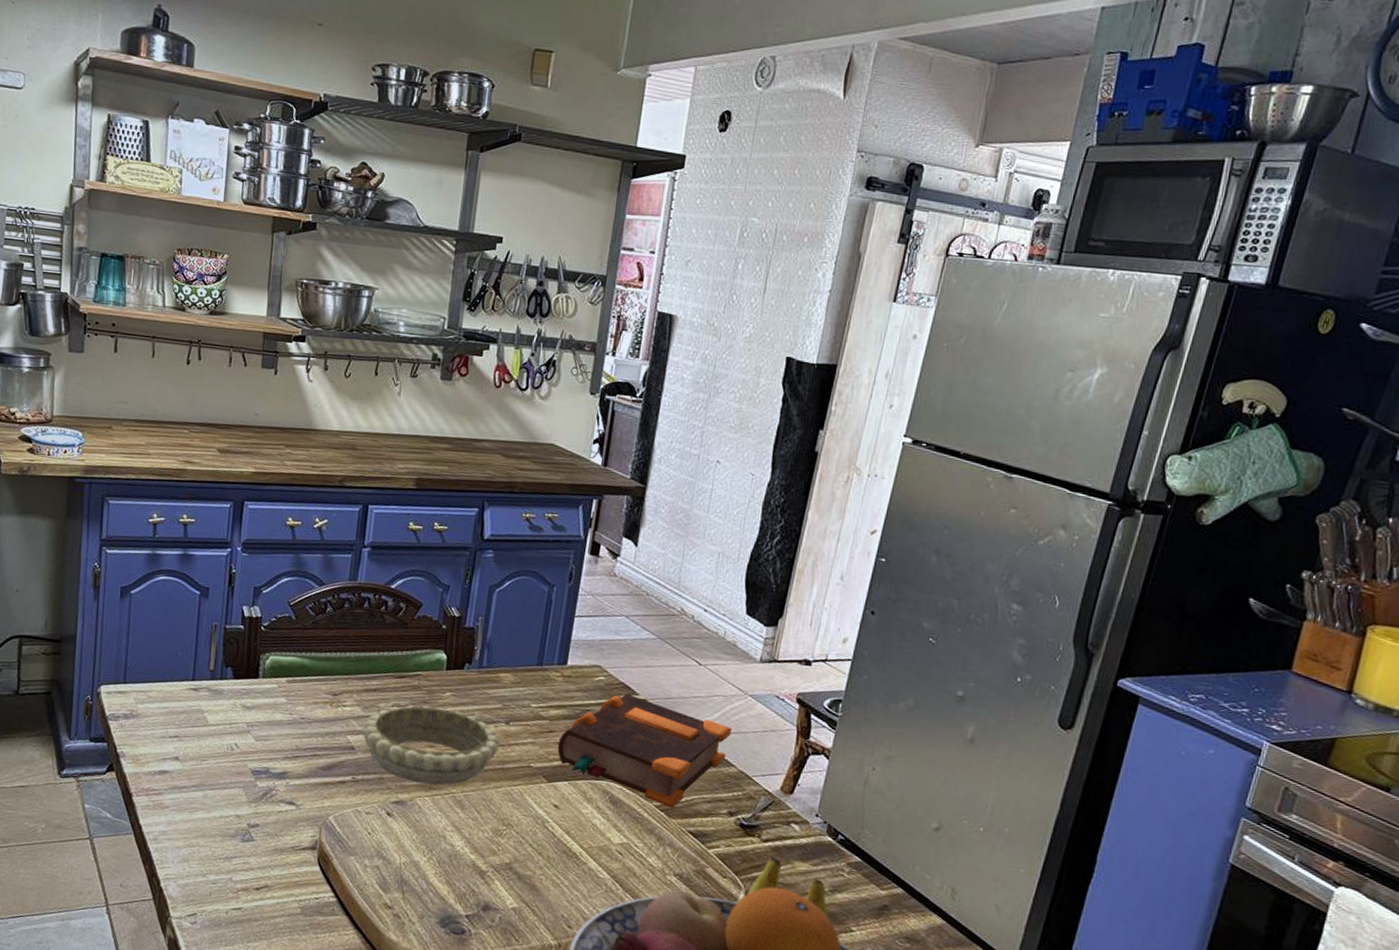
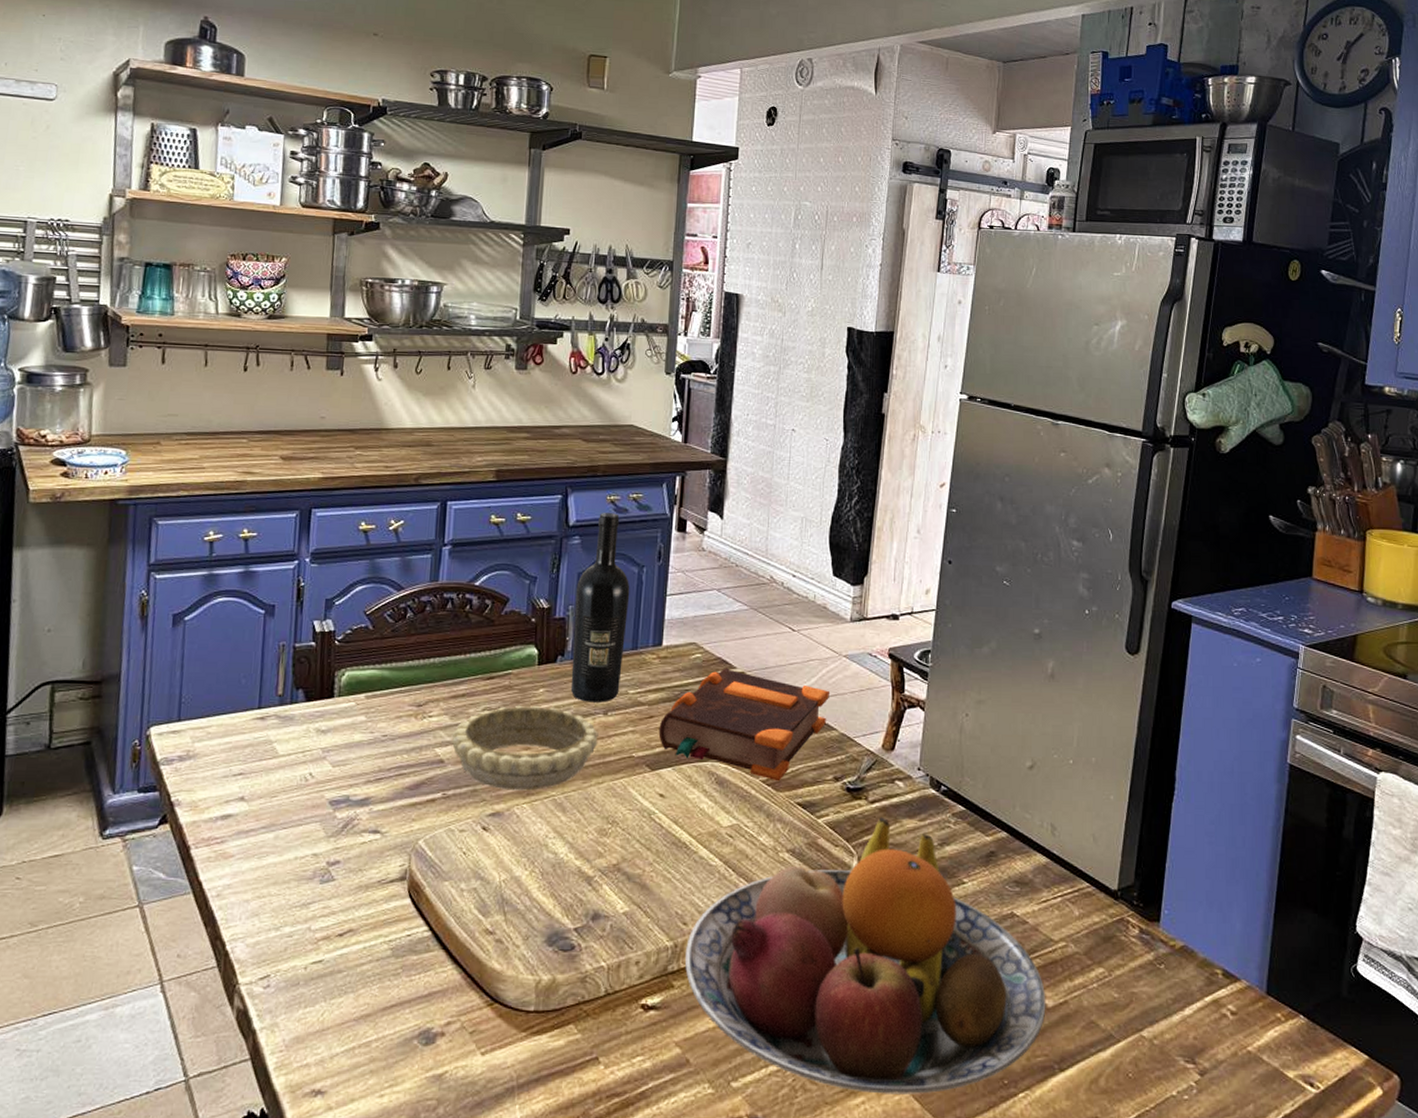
wine bottle: none [475,529,540,712] -> present [570,513,630,703]

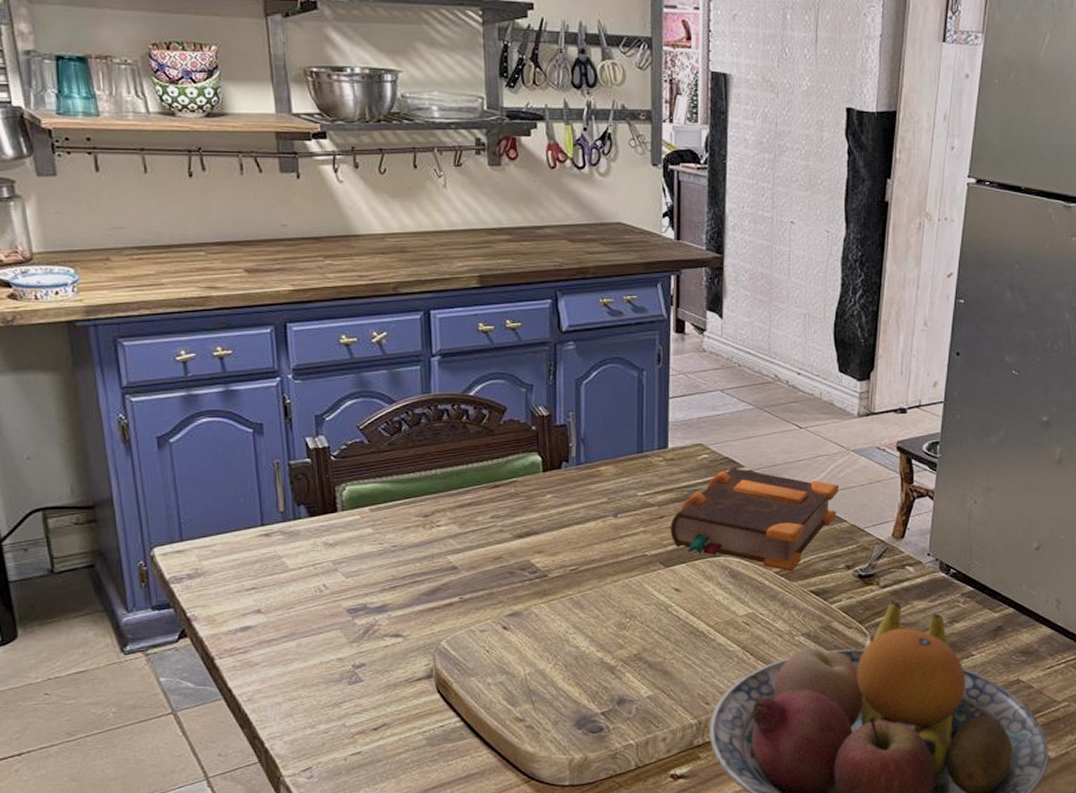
decorative bowl: present [451,705,599,791] -> none [462,511,610,592]
wine bottle: present [570,513,630,703] -> none [575,316,631,506]

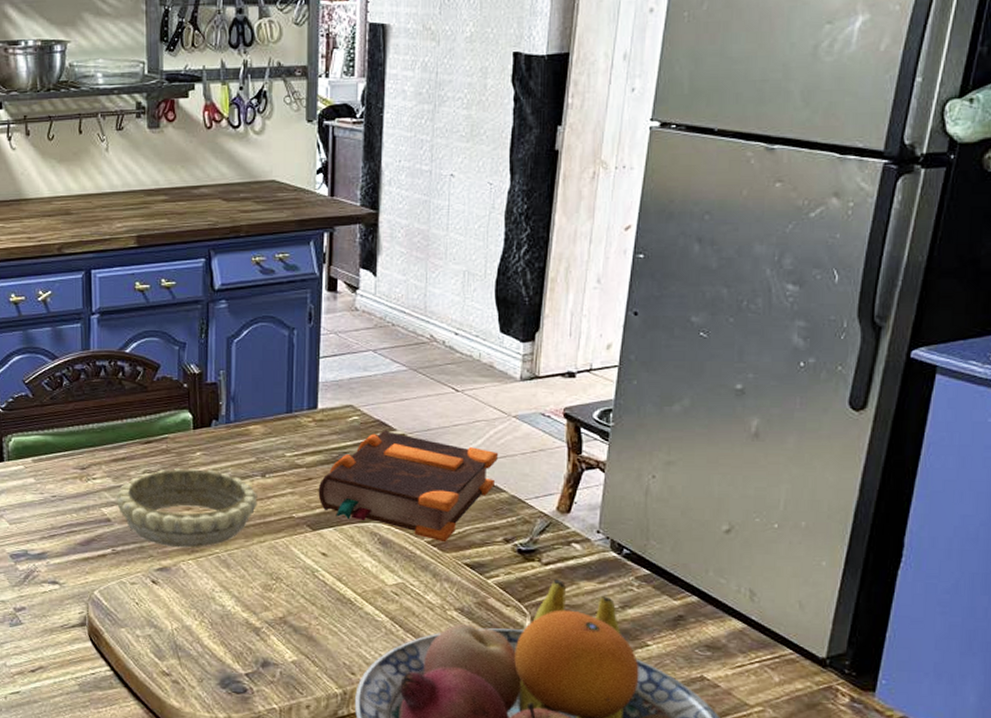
decorative bowl: none [462,511,610,592] -> present [116,467,258,548]

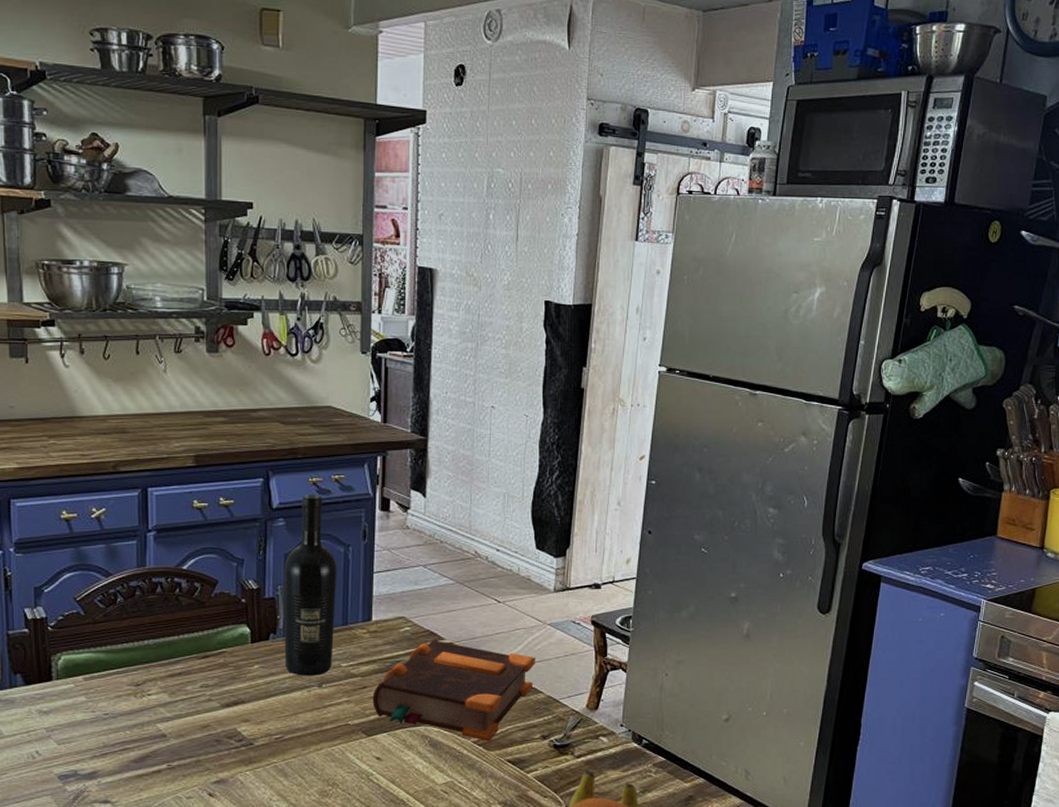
decorative bowl: present [116,467,258,548] -> none [172,680,314,760]
wine bottle: none [226,275,281,465] -> present [284,495,337,676]

